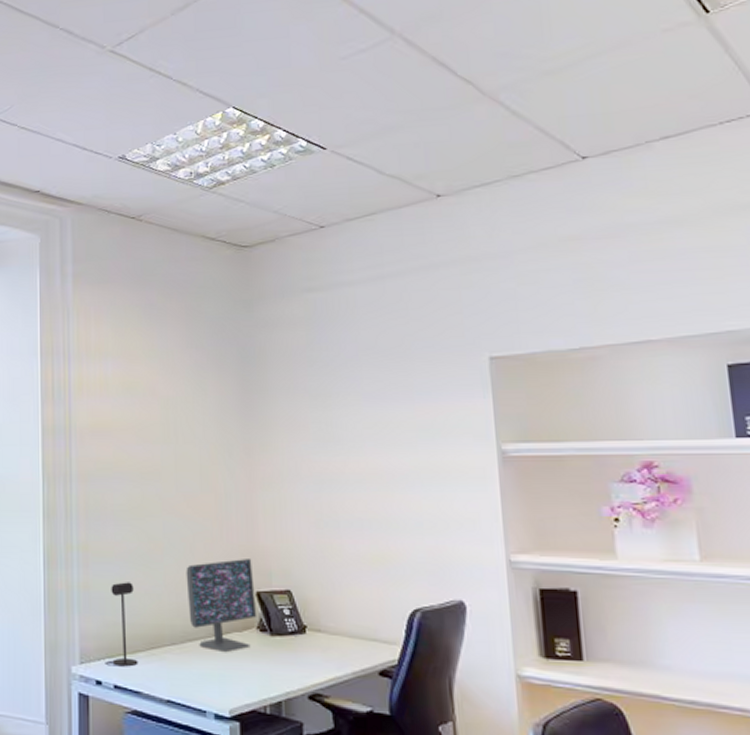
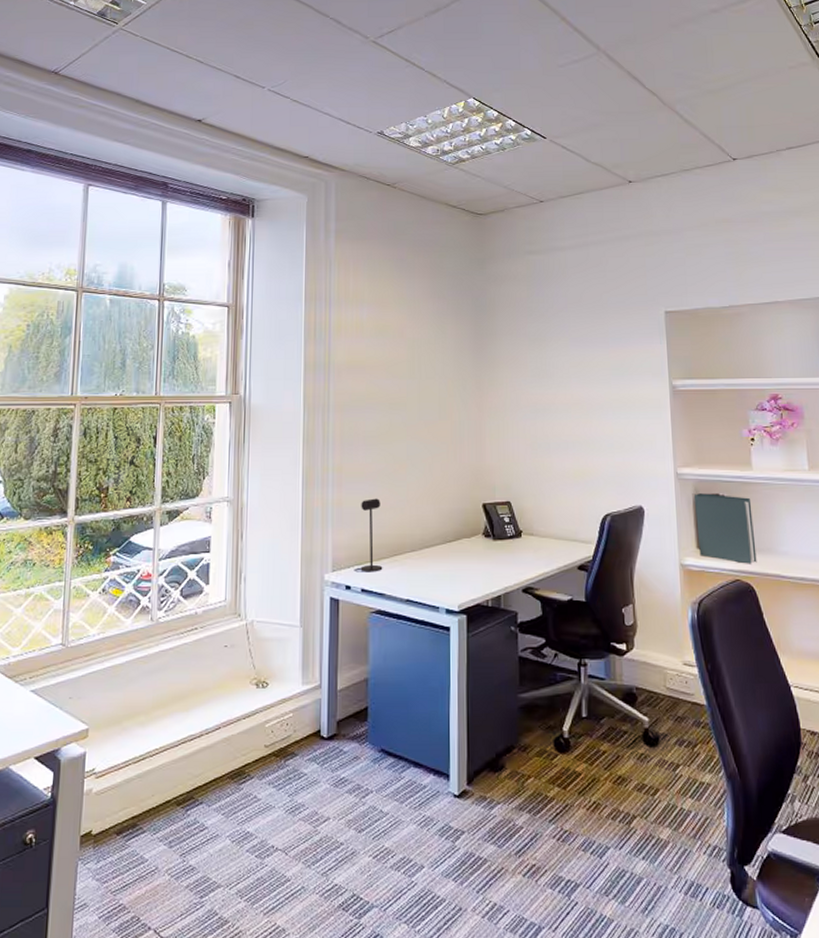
computer monitor: present [186,559,257,653] -> none [425,476,483,557]
binder: none [533,587,626,680] -> present [693,493,757,564]

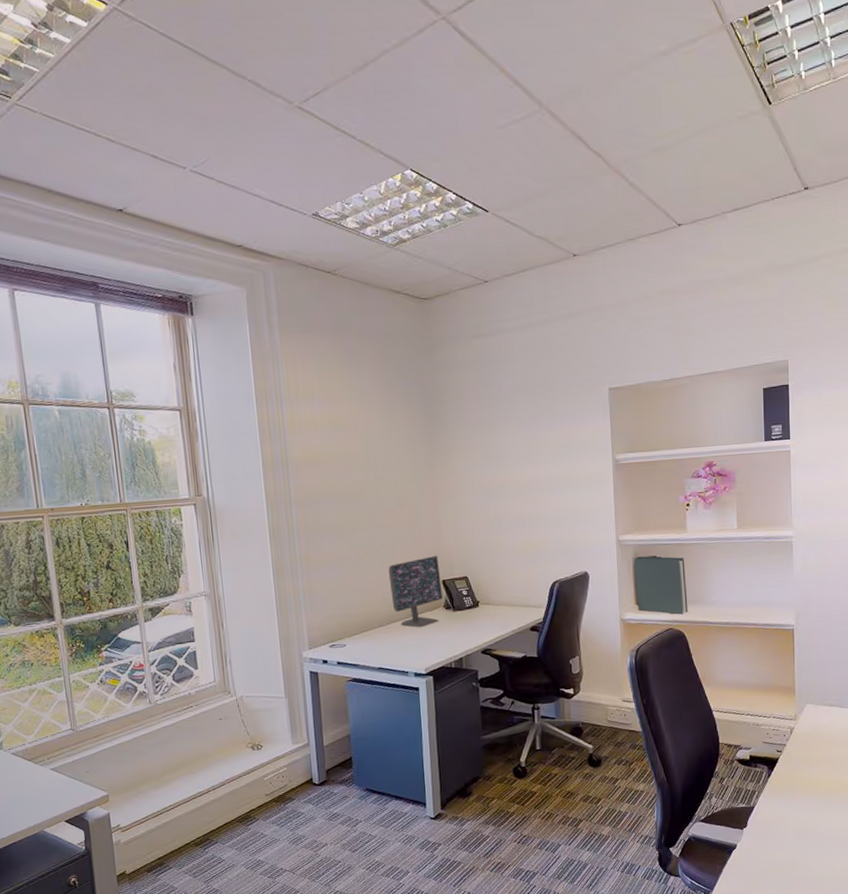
desk lamp: present [360,498,383,572] -> none [330,582,355,648]
computer monitor: none [425,476,483,557] -> present [388,556,444,628]

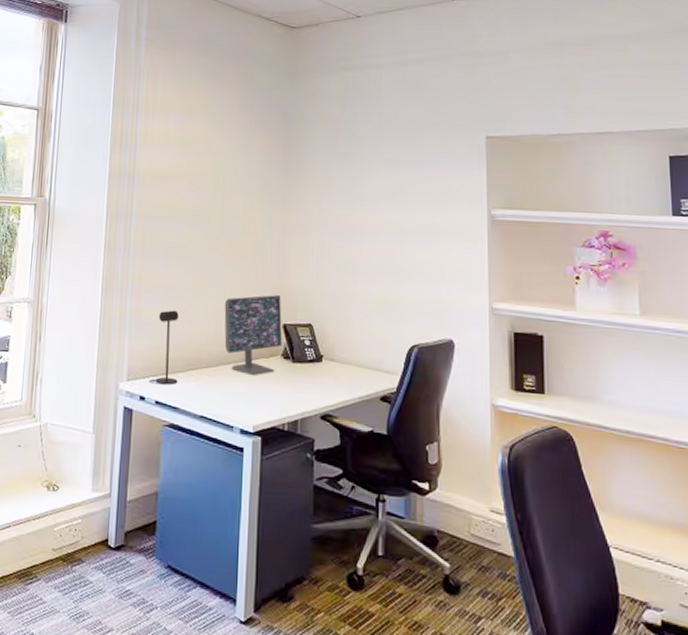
desk lamp: none [330,582,355,648] -> present [155,310,179,386]
binder: present [633,556,688,615] -> none [509,331,577,411]

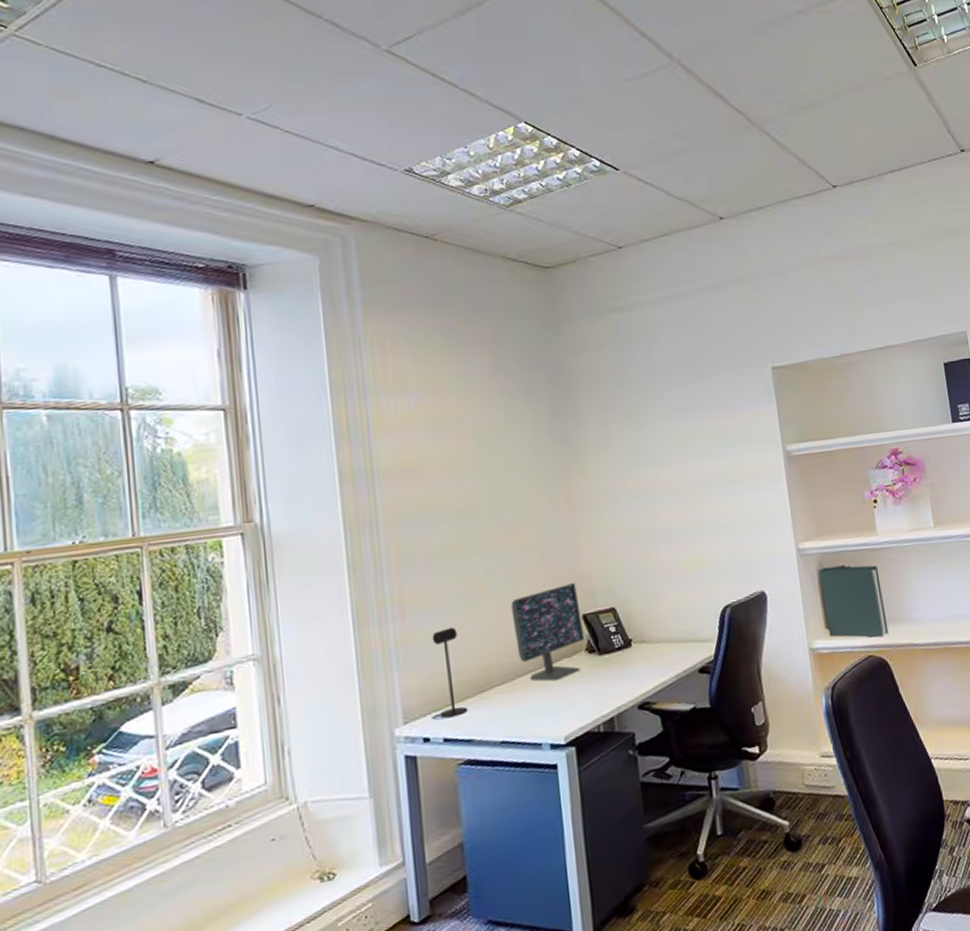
binder: none [509,331,577,411] -> present [818,565,889,638]

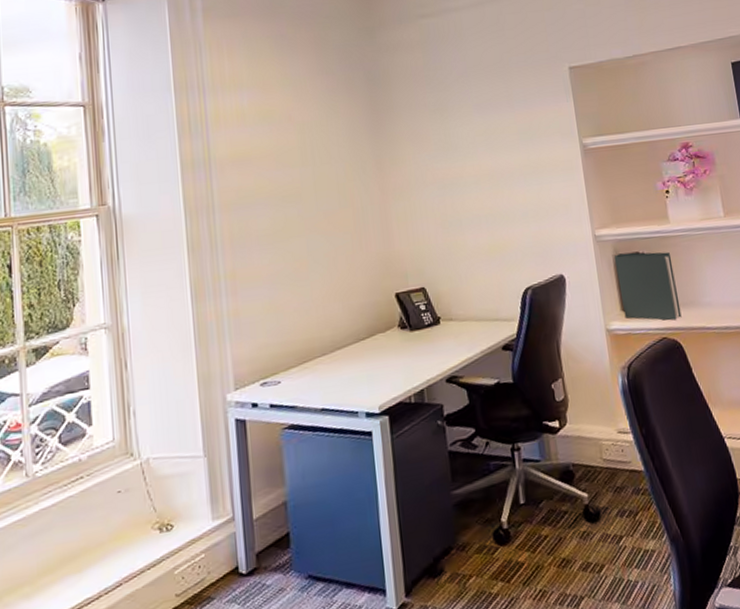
desk lamp: present [432,627,468,719] -> none [260,302,292,386]
computer monitor: present [510,583,585,682] -> none [330,264,398,355]

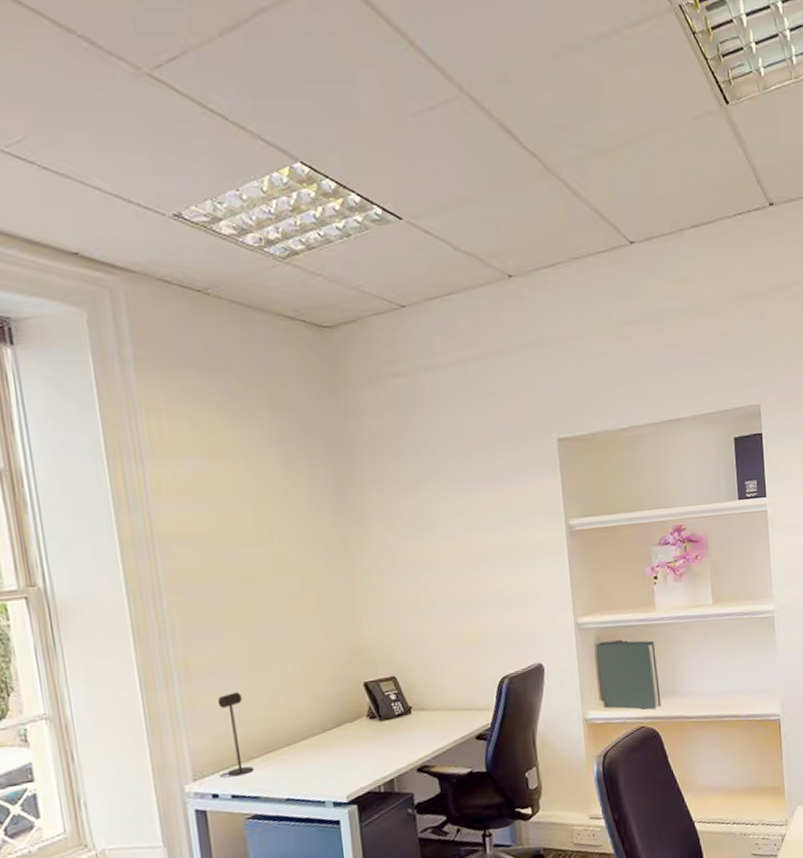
desk lamp: none [260,302,292,386] -> present [217,692,254,777]

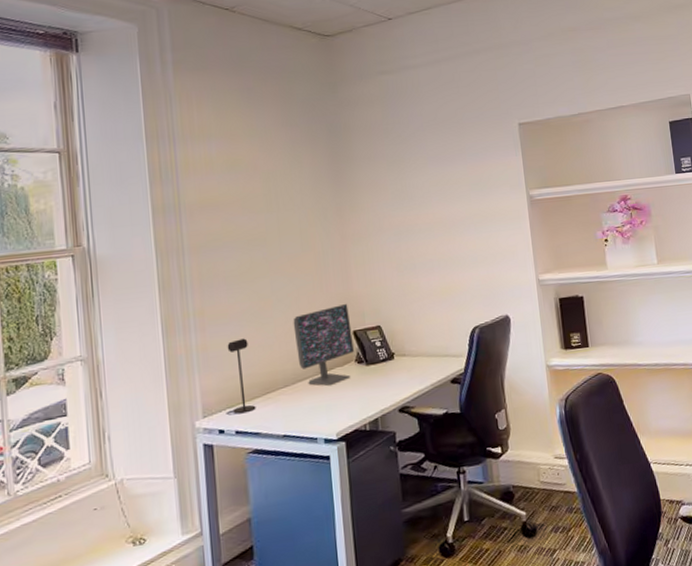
computer monitor: none [293,652,366,745] -> present [293,304,355,387]
binder: present [595,640,661,710] -> none [555,295,616,358]

